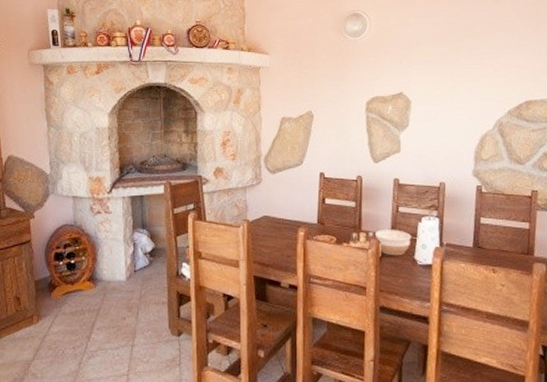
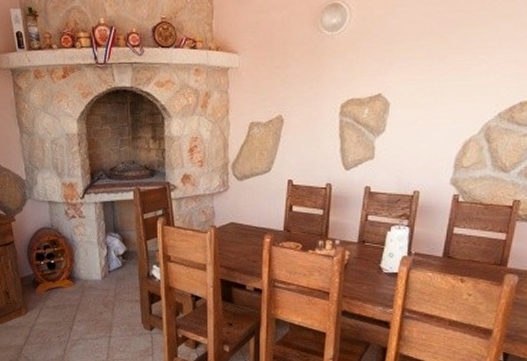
bowl: present [374,230,411,256] -> none [341,238,379,264]

